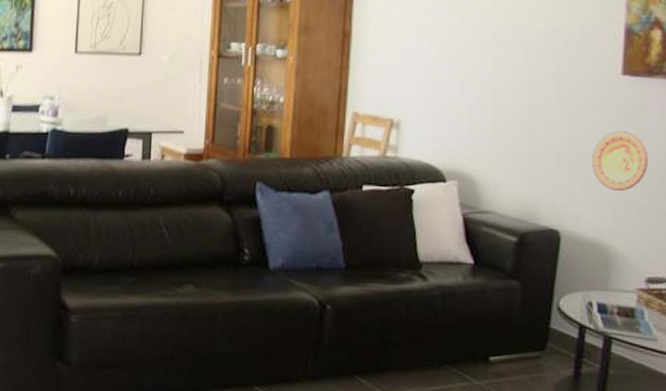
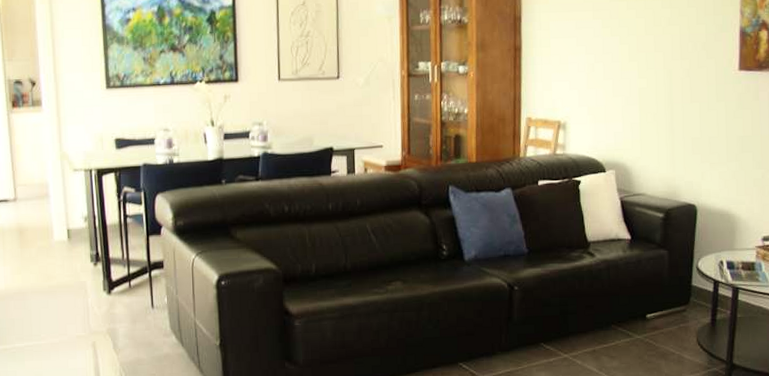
decorative plate: present [592,131,648,191] -> none [718,117,761,167]

